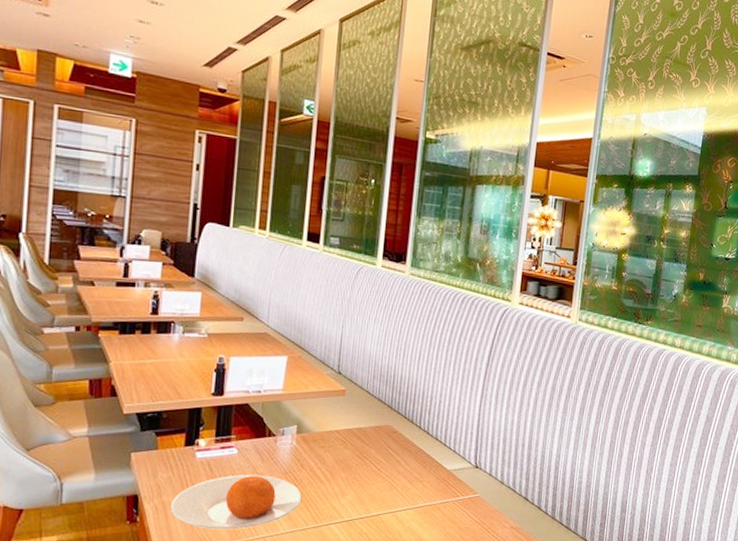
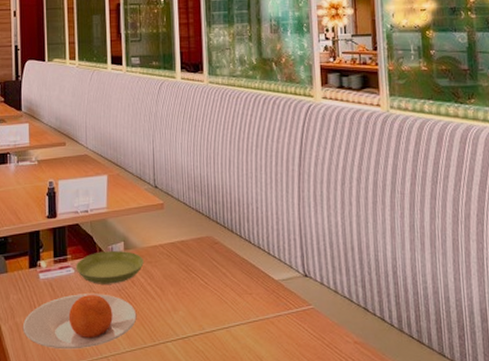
saucer: none [239,433,316,467] -> present [75,251,144,284]

